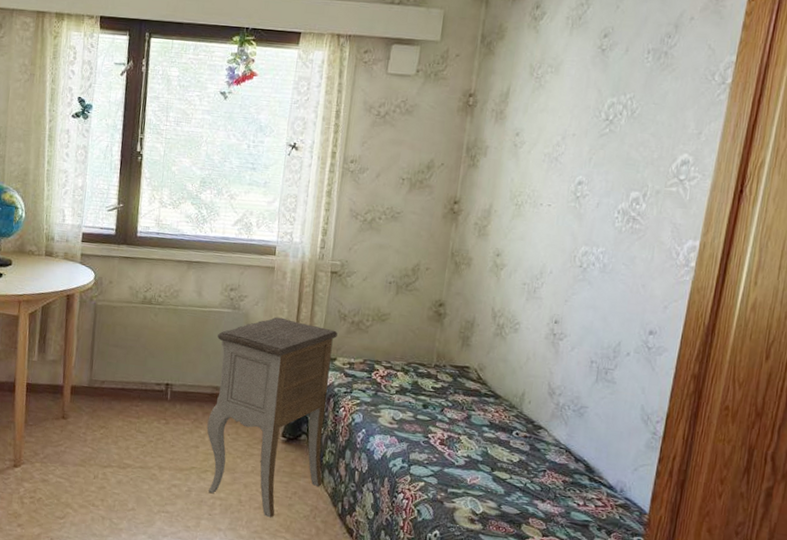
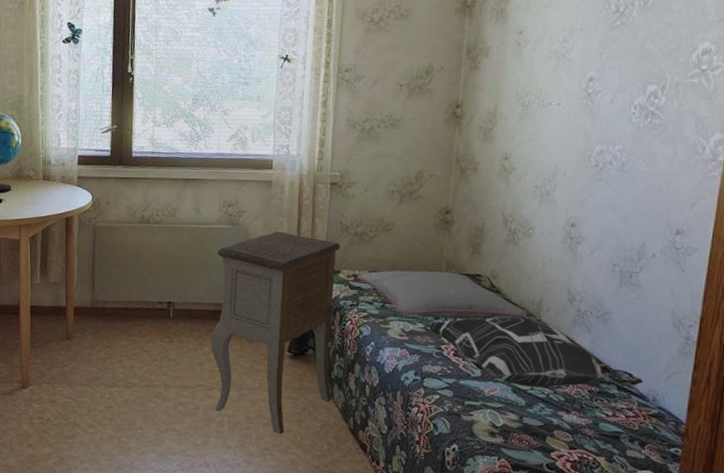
pillow: none [352,359,511,410] -> present [357,270,528,319]
decorative pillow: none [416,407,612,478] -> present [427,315,643,388]

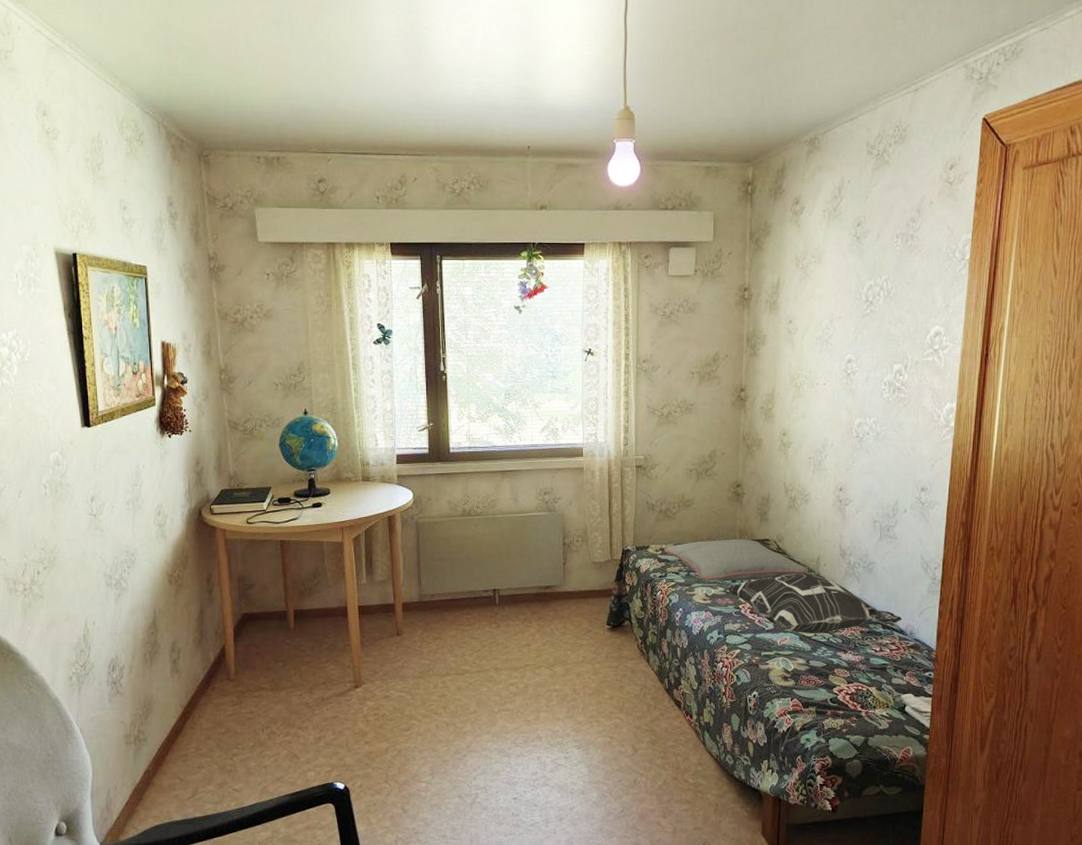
nightstand: present [211,231,340,435] -> none [536,514,648,702]

